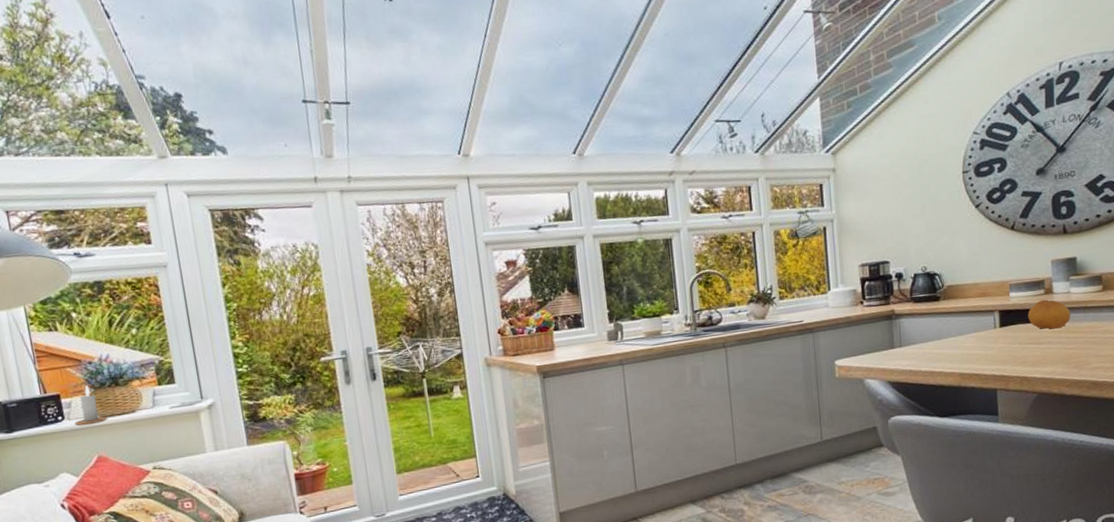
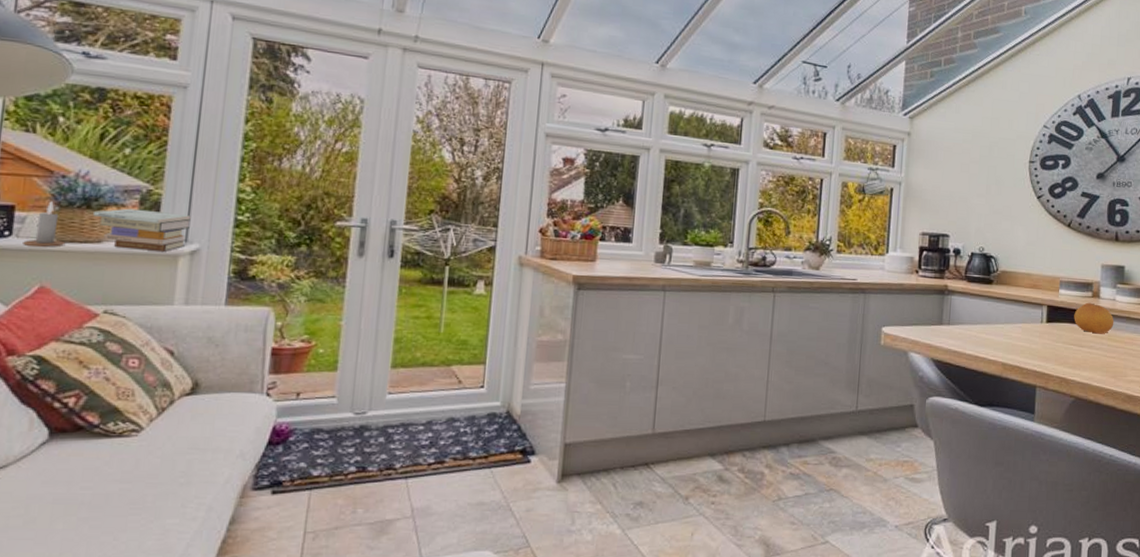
books: none [122,376,202,414] -> present [94,208,191,252]

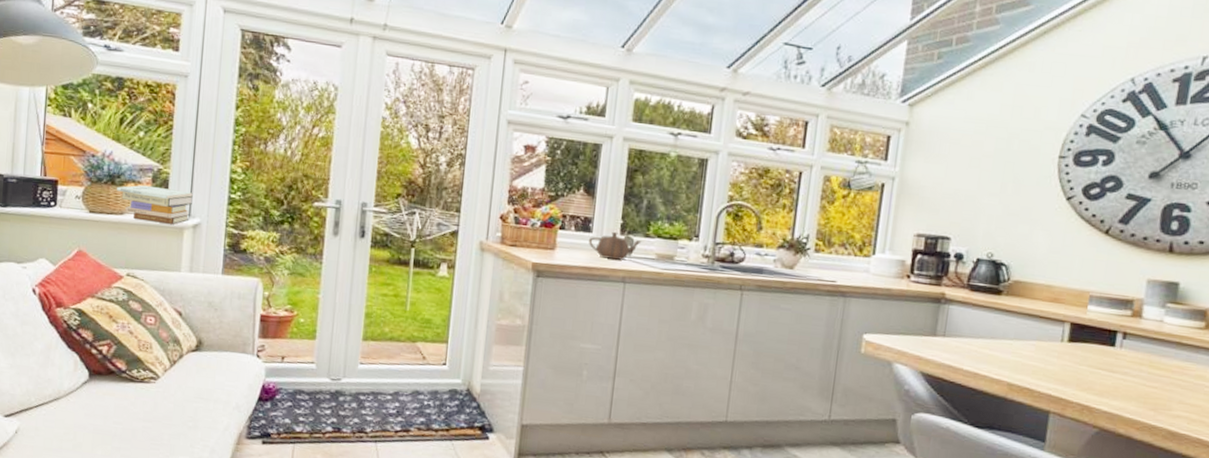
candle: present [23,201,66,247] -> none [65,177,97,217]
teapot: none [629,241,680,269] -> present [589,231,642,260]
fruit: present [1074,302,1114,334] -> none [1105,322,1160,360]

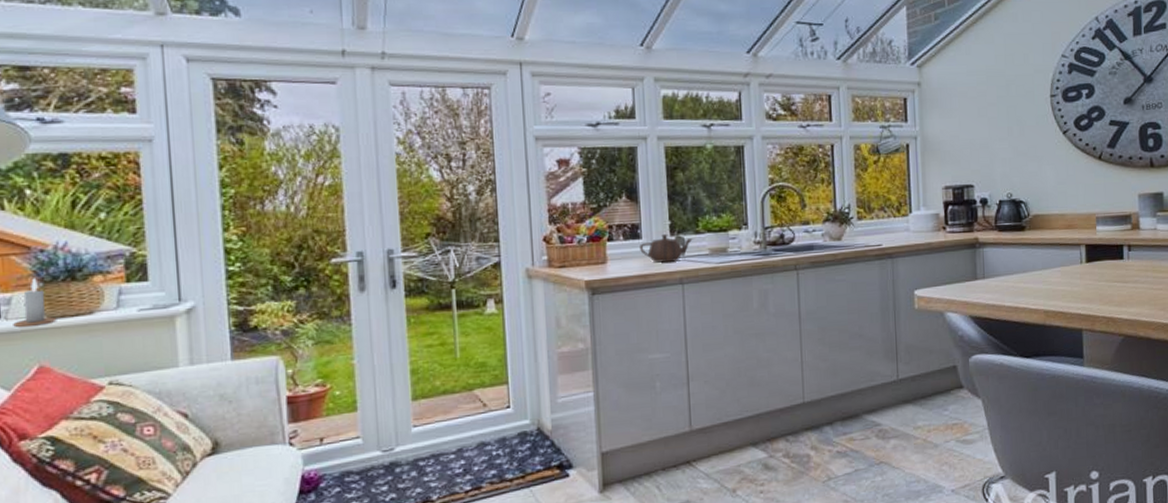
candle: none [65,177,97,217] -> present [13,278,57,327]
books: present [117,185,193,224] -> none [80,273,181,317]

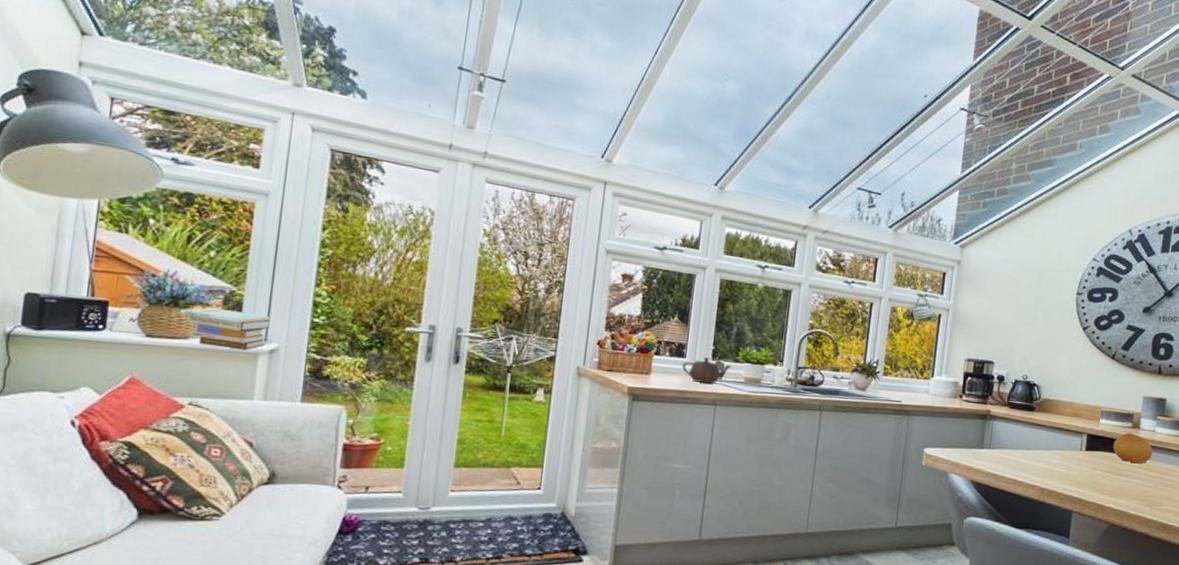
candle: present [13,278,57,327] -> none [115,298,155,342]
books: none [80,273,181,317] -> present [181,307,270,350]
fruit: none [1114,235,1158,267] -> present [1113,432,1153,464]

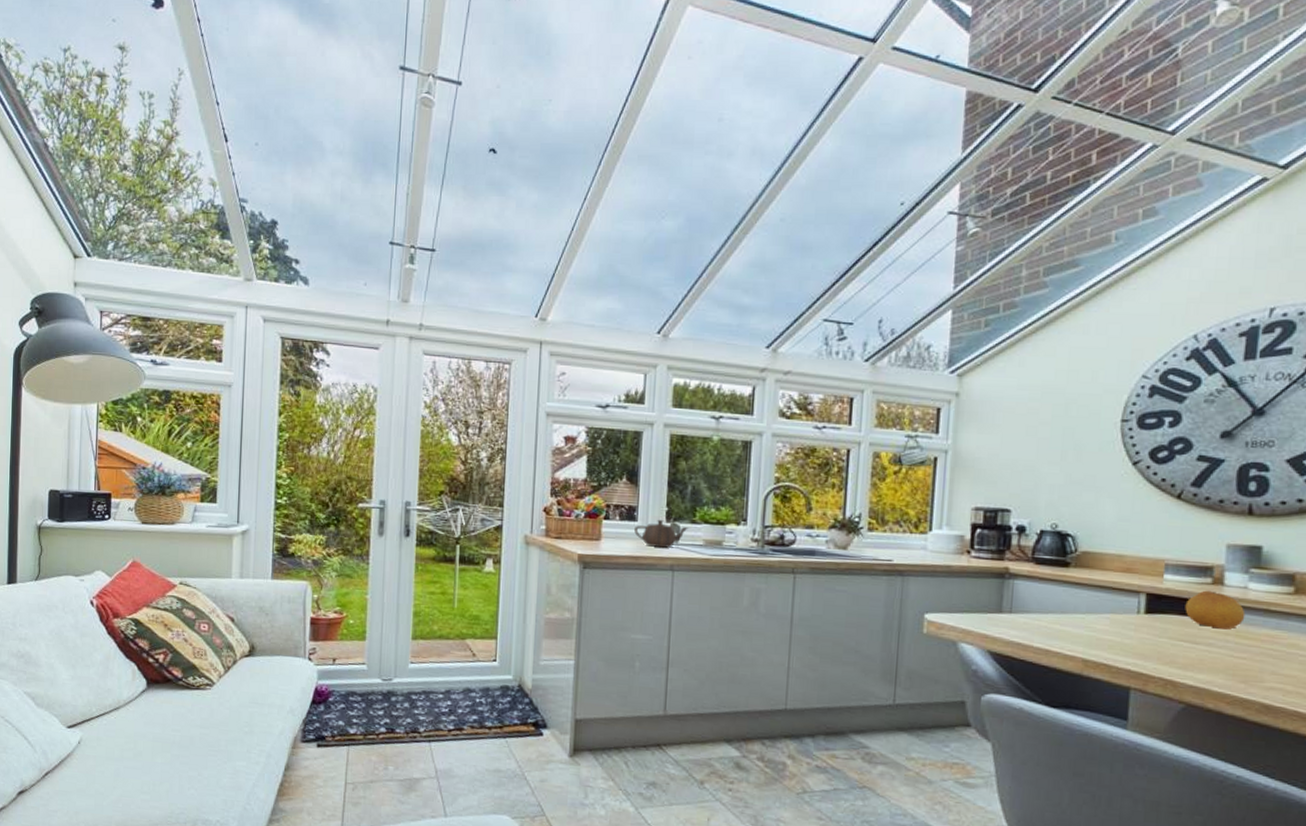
books: present [181,307,270,350] -> none [167,494,241,532]

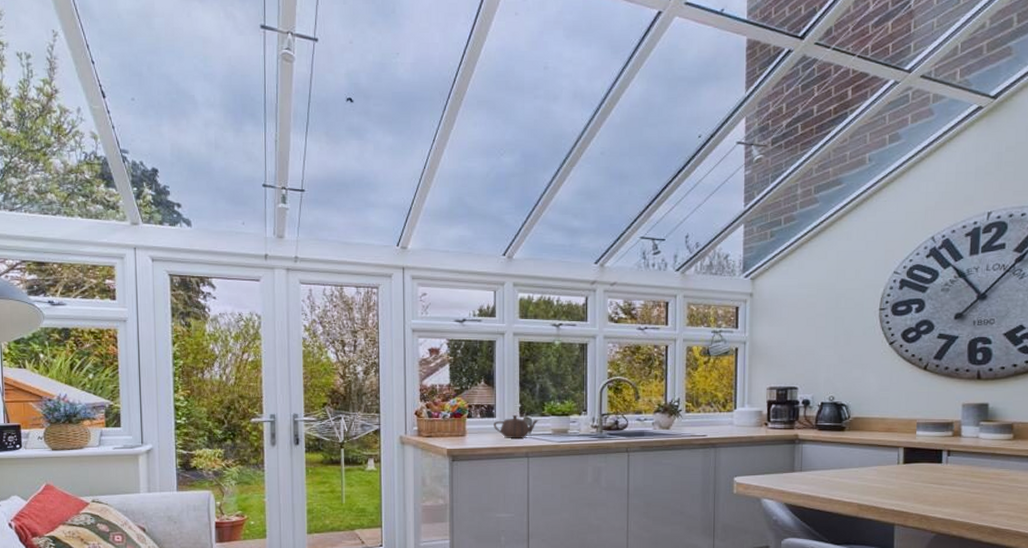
fruit: present [1185,590,1246,629] -> none [933,441,978,471]

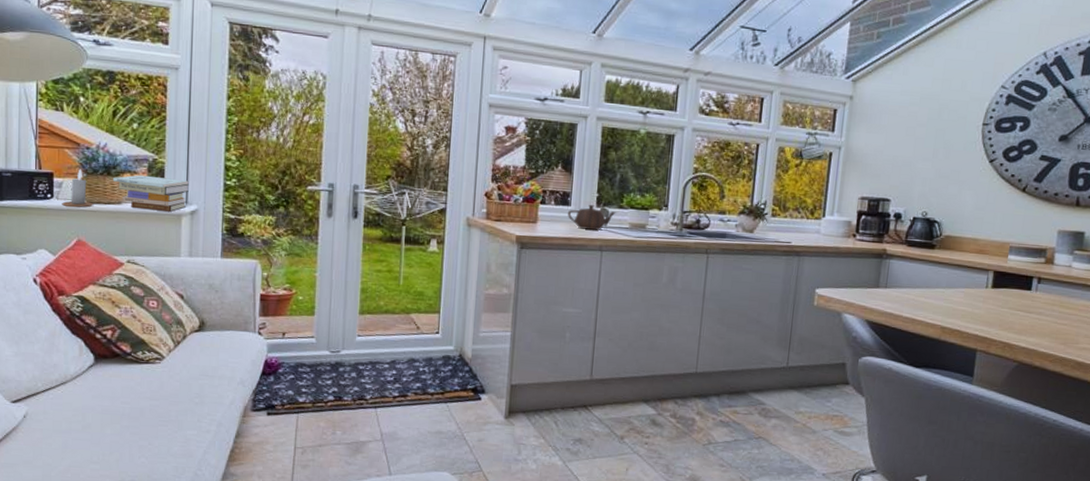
candle: none [30,420,59,455] -> present [62,169,94,208]
books: none [74,420,143,452] -> present [113,175,189,212]

